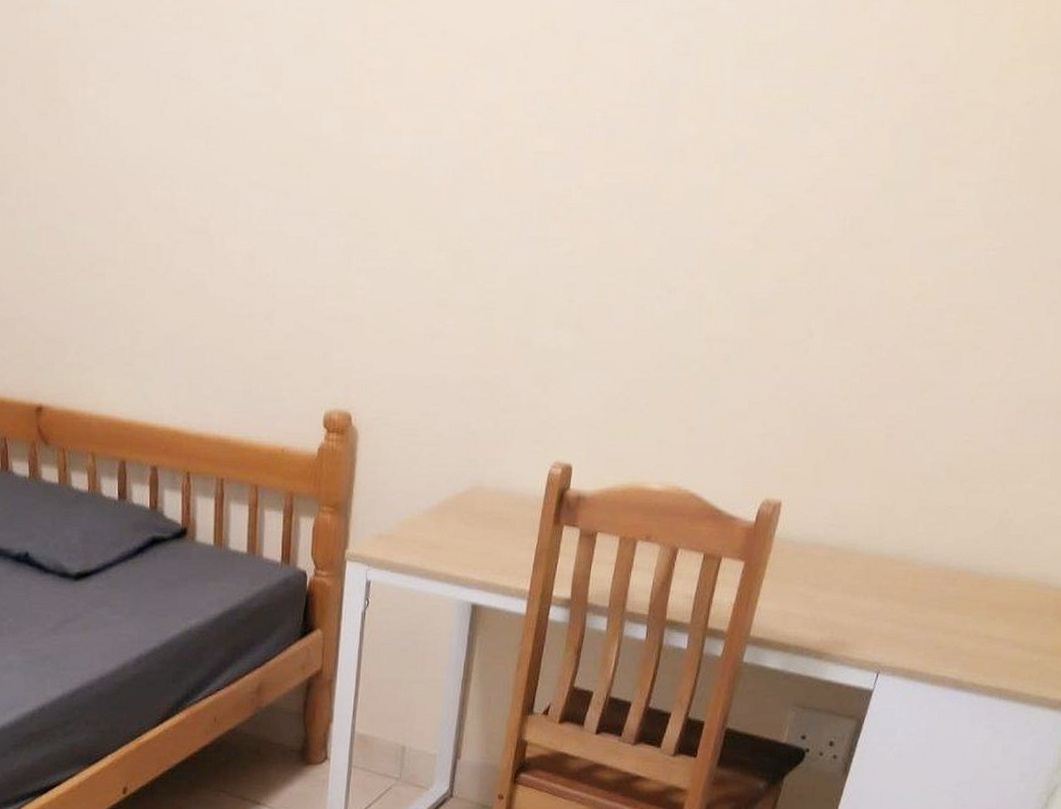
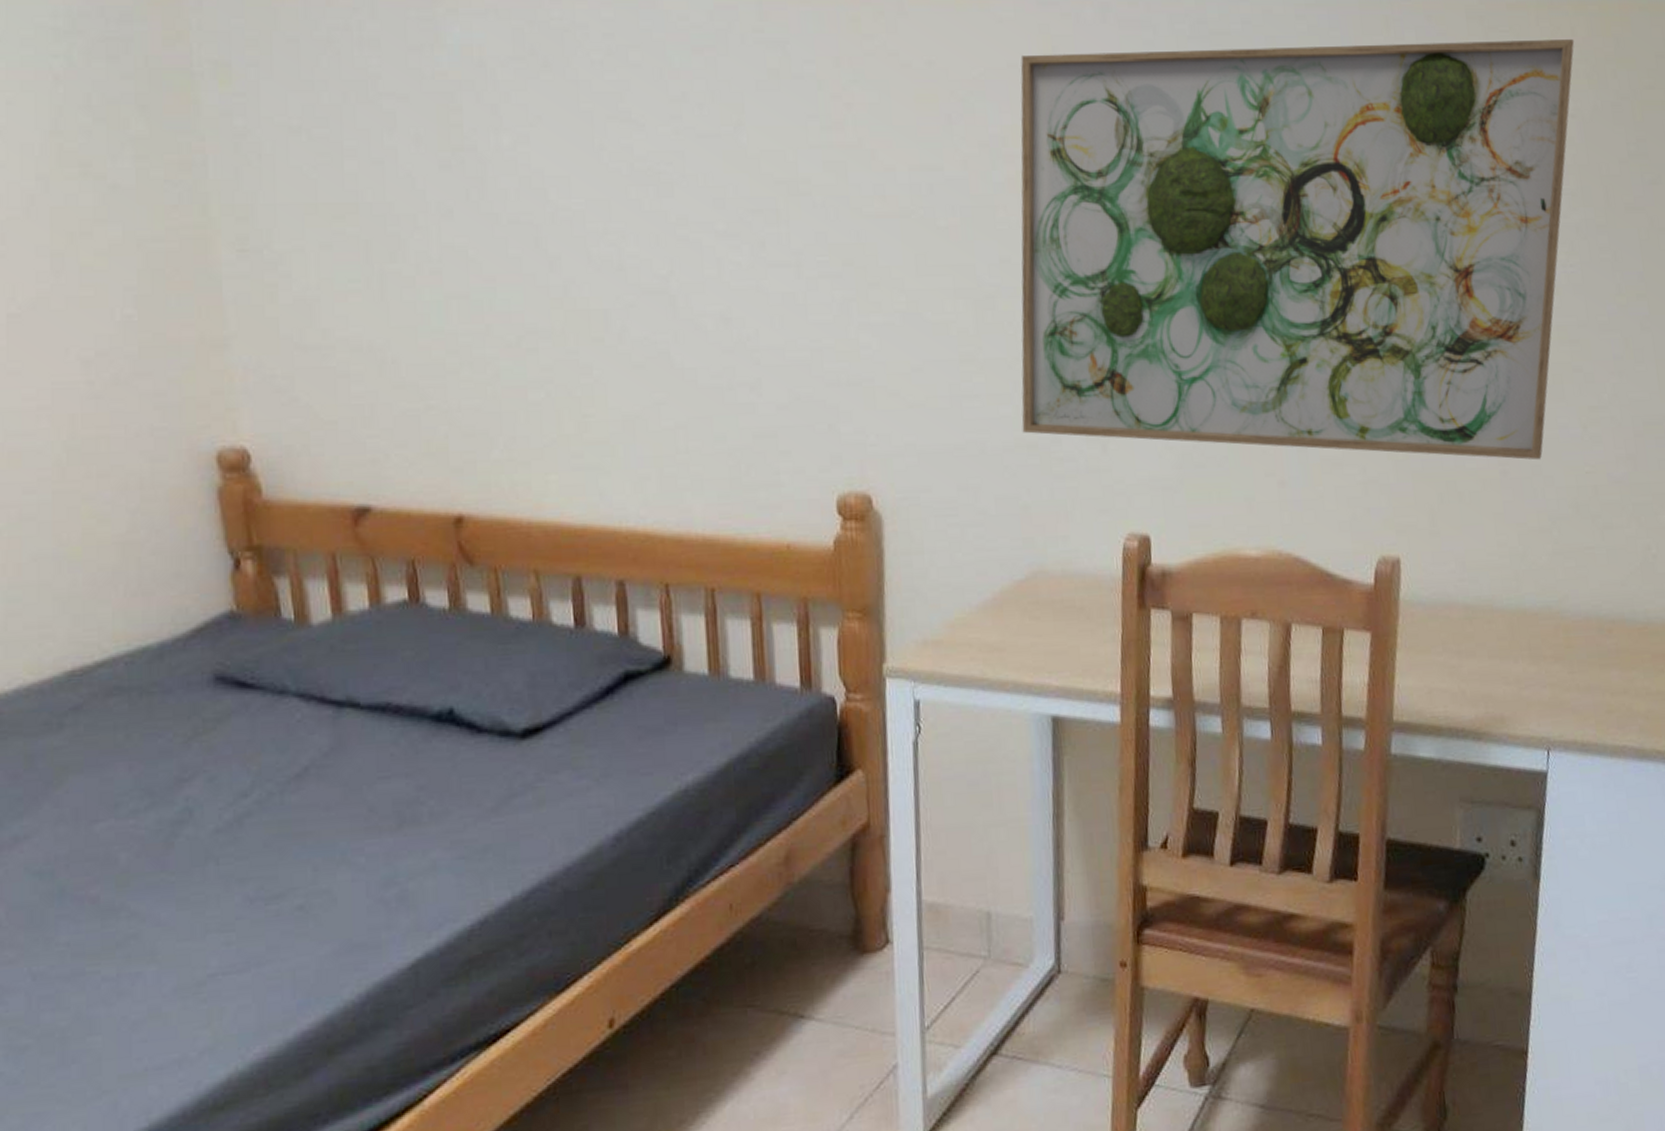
wall art: none [479,23,1047,427] -> present [1020,38,1575,460]

